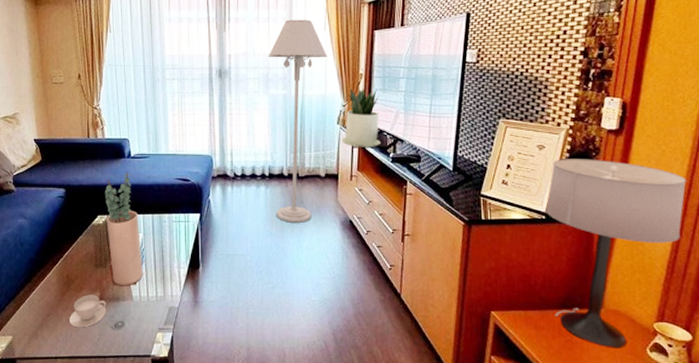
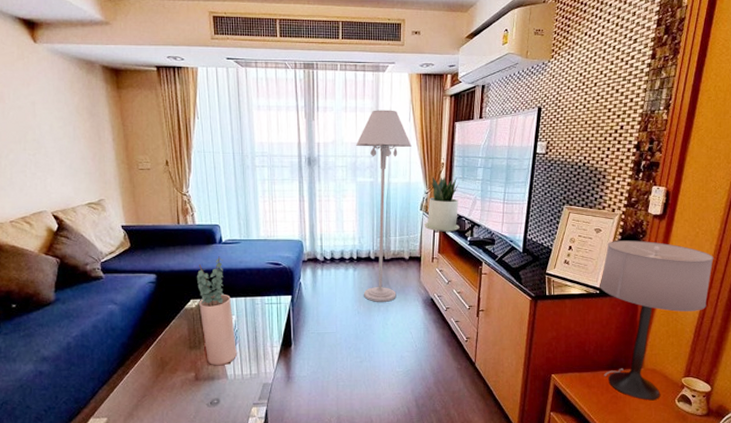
teacup: present [69,294,106,328] -> none [165,375,202,407]

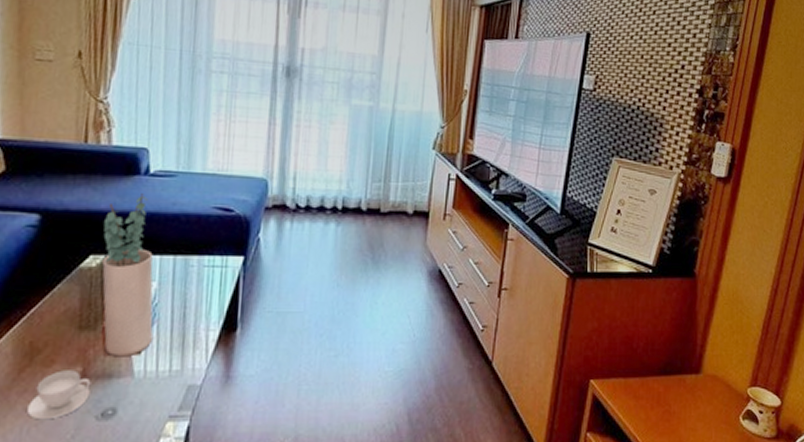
teacup: none [165,375,202,407] -> present [27,370,91,420]
floor lamp: present [356,110,412,302] -> none [348,13,427,272]
planter: present [424,176,460,232] -> none [436,108,485,181]
table lamp: present [600,240,714,401] -> none [653,206,784,418]

